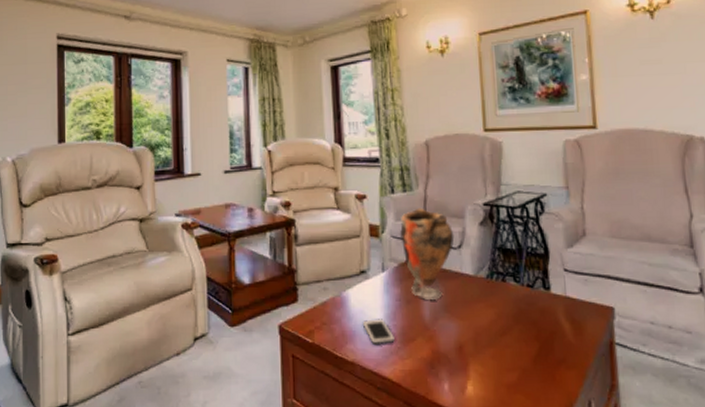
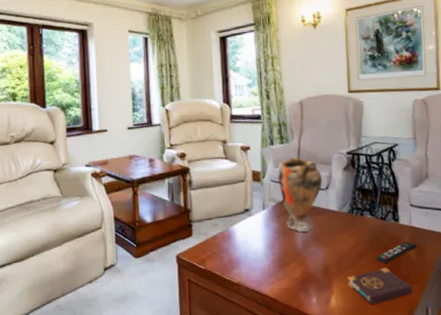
cell phone: present [362,319,395,344] -> none [246,248,273,269]
book: none [487,348,571,395] -> present [347,268,413,305]
remote control: none [523,315,574,342] -> present [376,241,417,263]

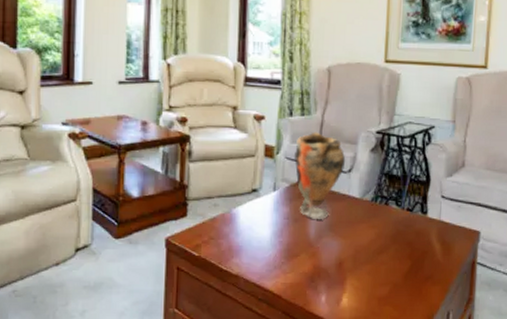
book: present [347,268,413,305] -> none [363,266,435,306]
remote control: present [376,241,417,263] -> none [398,236,444,261]

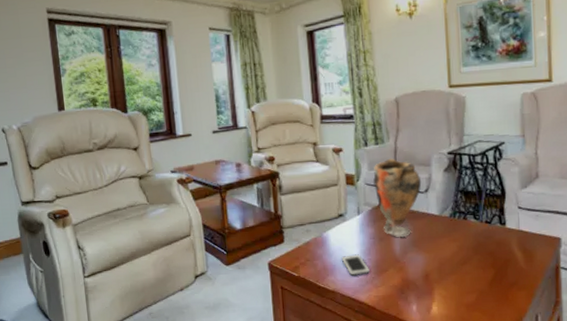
cell phone: none [249,235,279,259] -> present [341,254,370,276]

